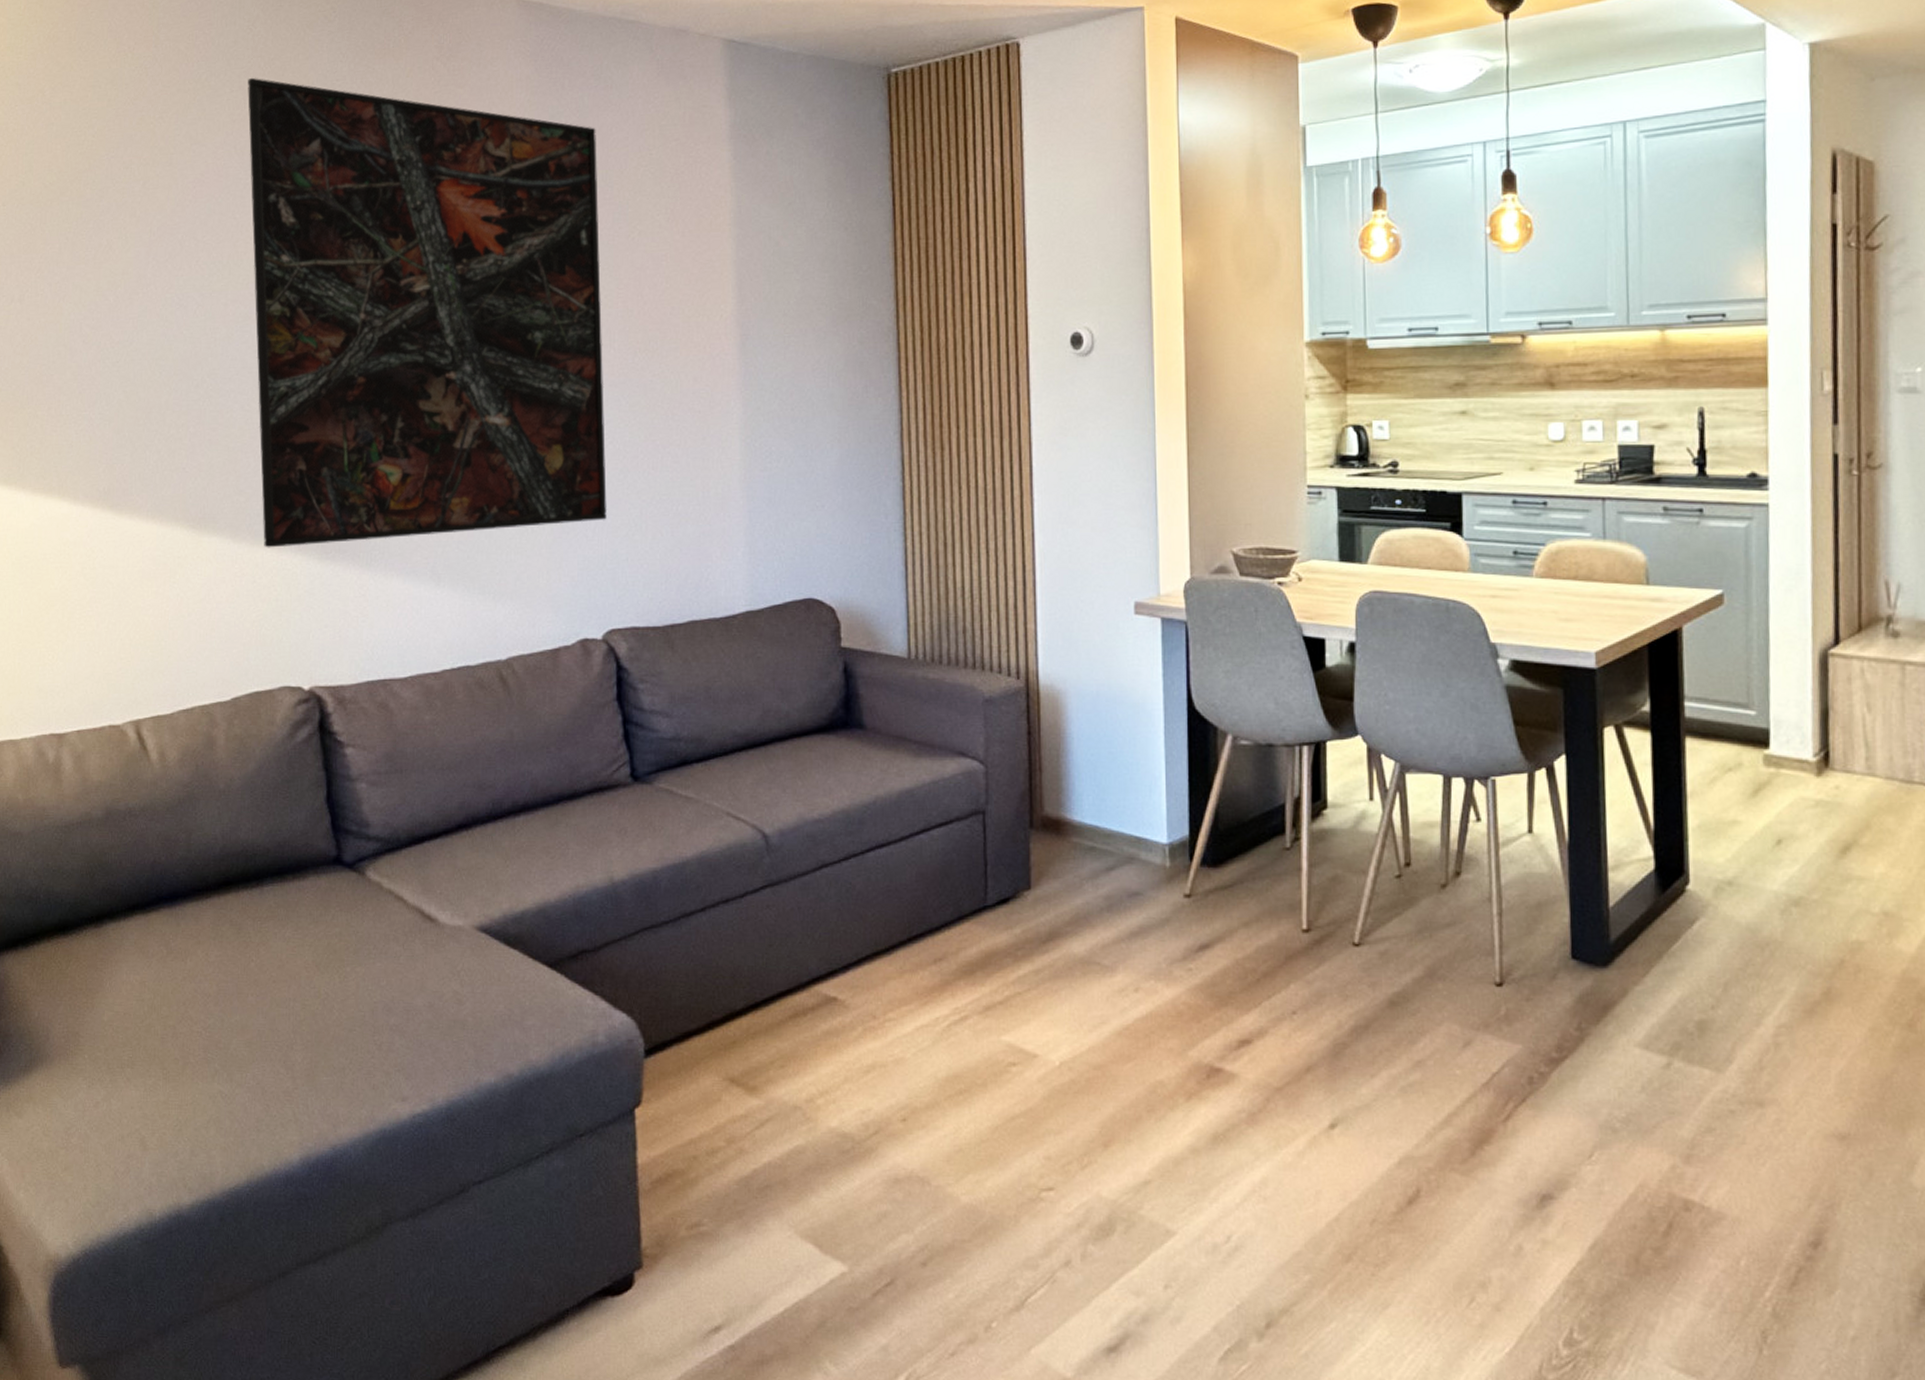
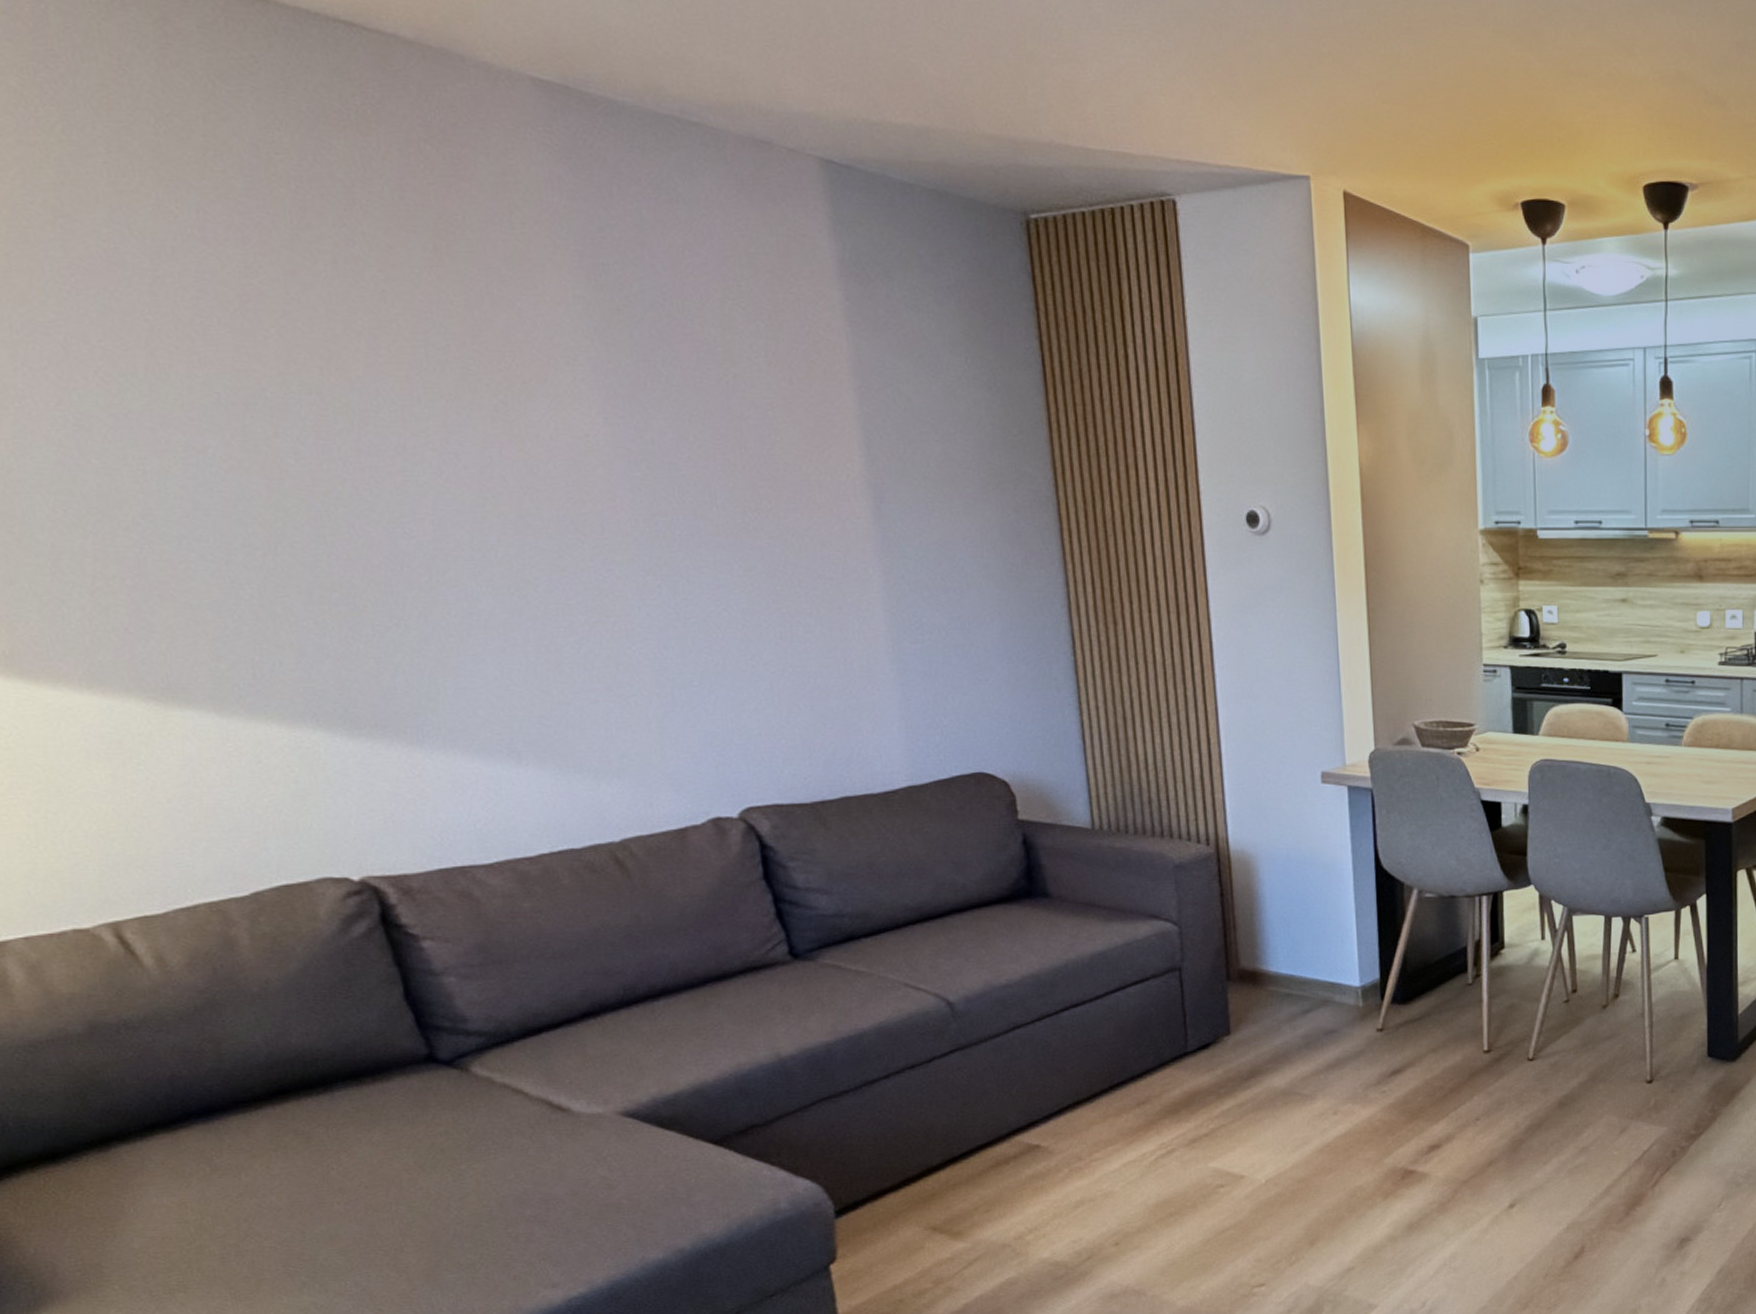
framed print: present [248,77,607,548] -> none [132,136,729,724]

